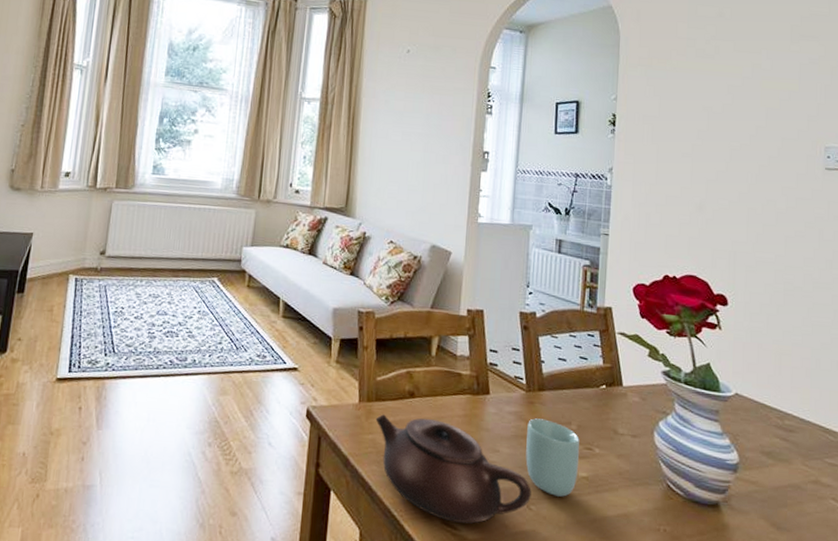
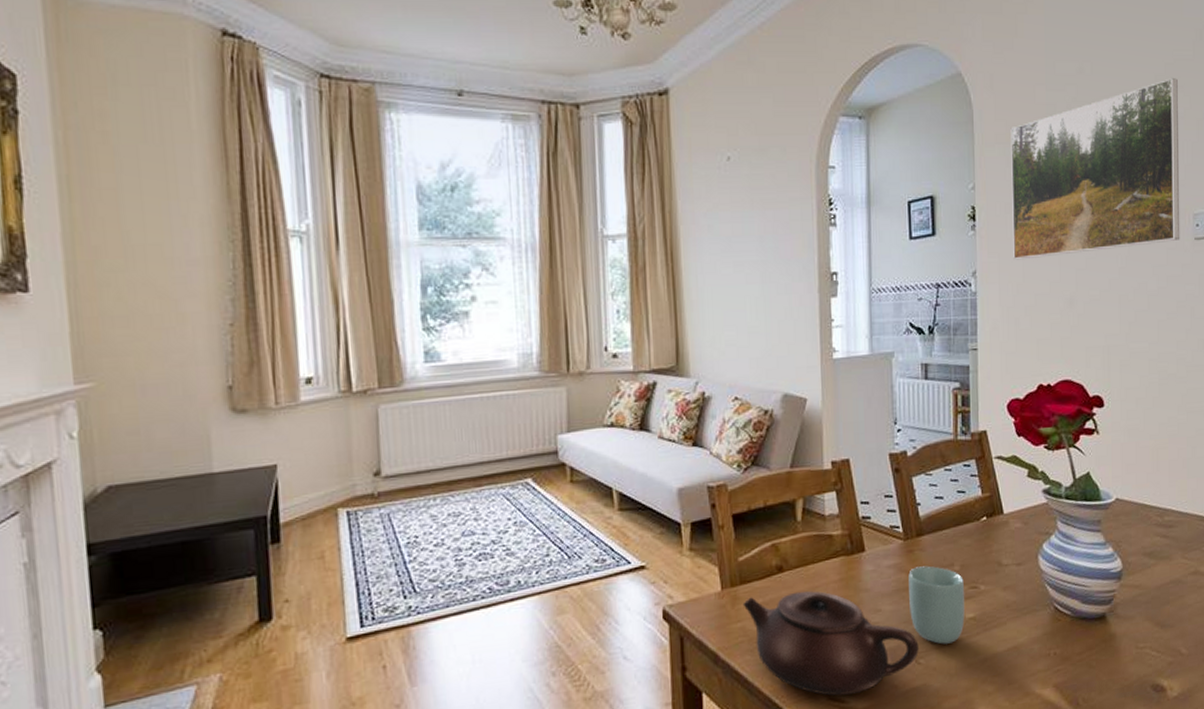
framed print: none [648,29,813,168] -> present [1010,78,1180,260]

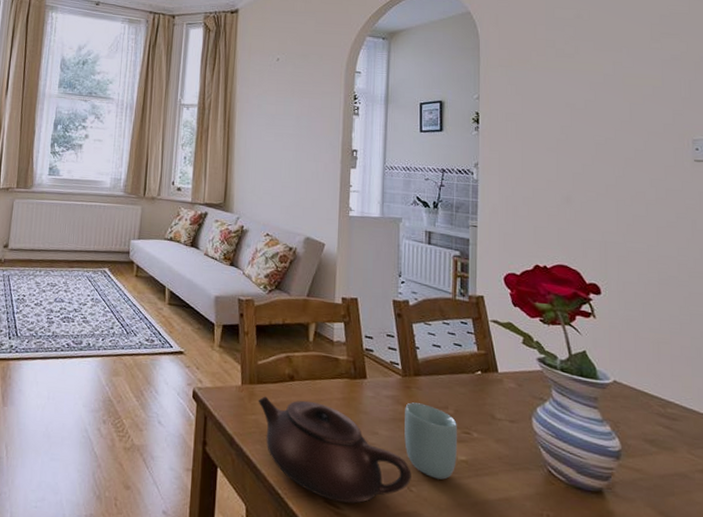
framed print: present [1010,78,1180,260] -> none [513,27,679,161]

